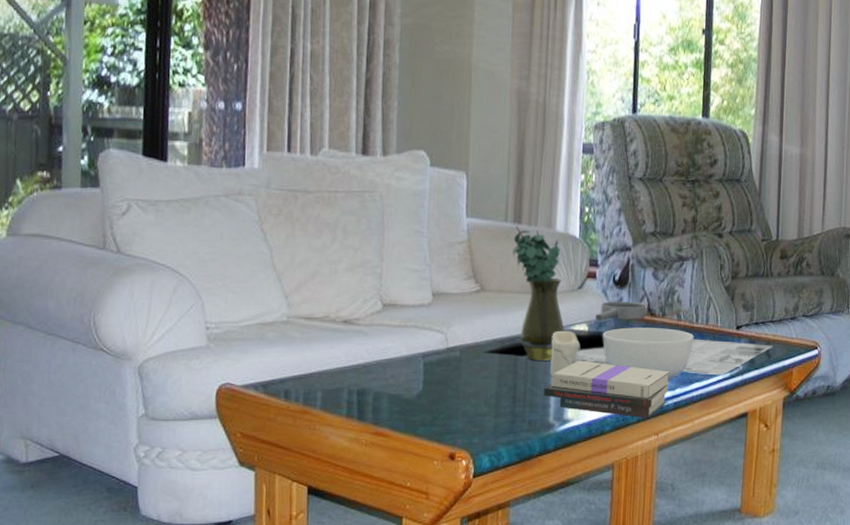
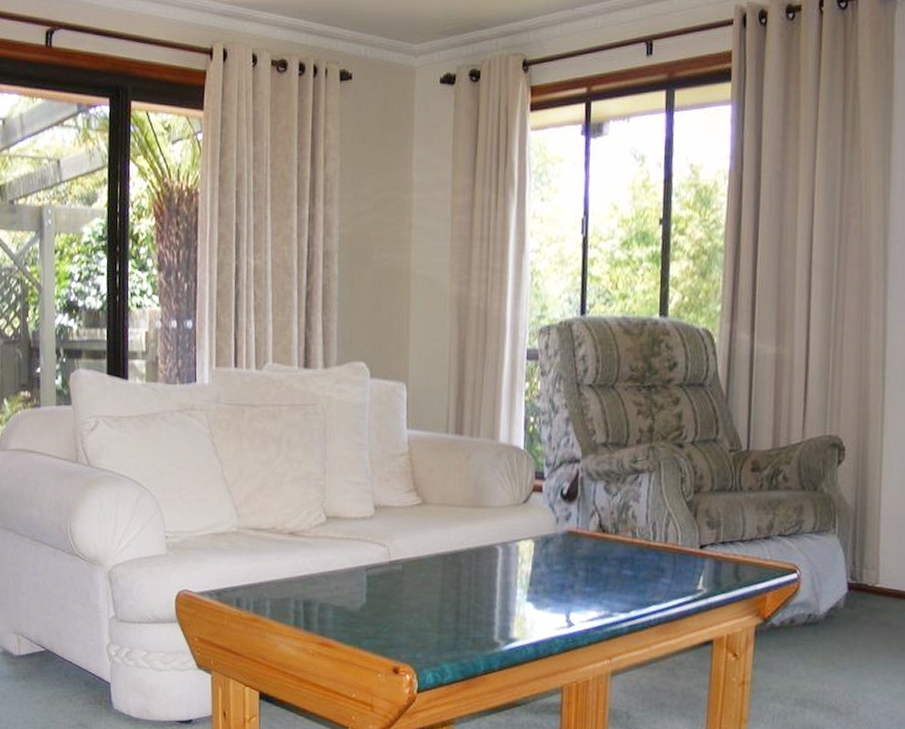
newspaper: present [482,301,773,376] -> none [425,516,743,599]
vase: present [513,226,565,361] -> none [454,437,509,577]
books: present [544,360,670,419] -> none [488,577,625,642]
candle: present [550,330,580,375] -> none [494,546,525,592]
bowl: present [602,327,695,382] -> none [549,544,652,604]

